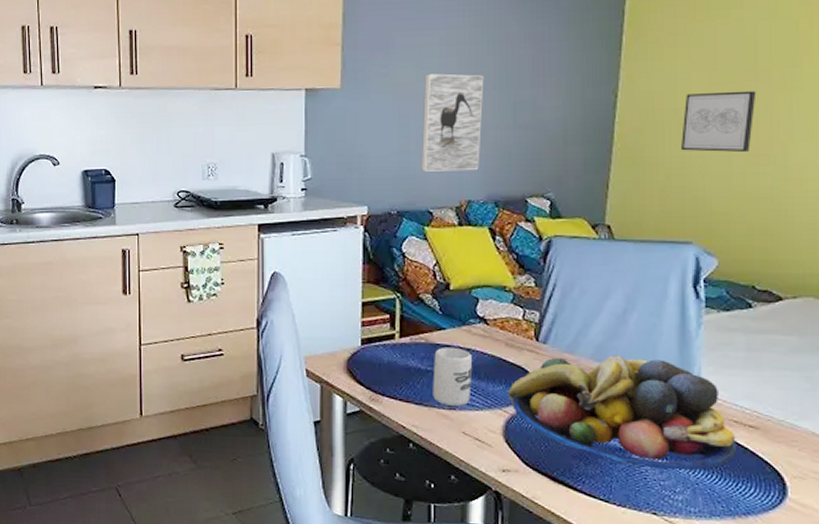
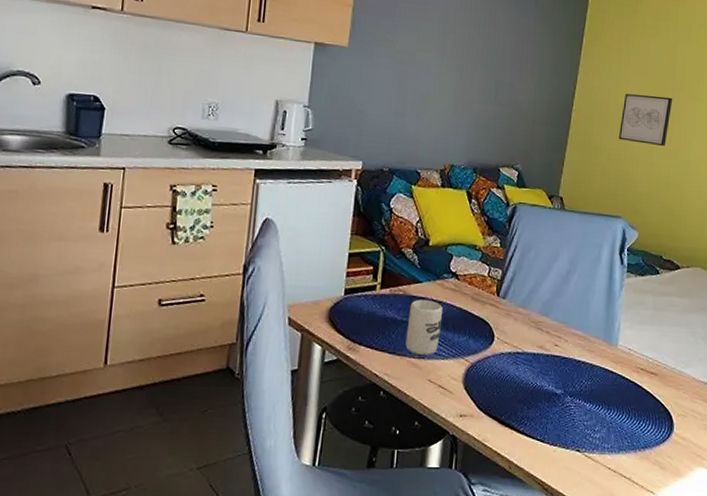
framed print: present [421,73,484,172] -> none [413,46,474,139]
fruit bowl: present [508,355,738,471] -> none [470,311,642,412]

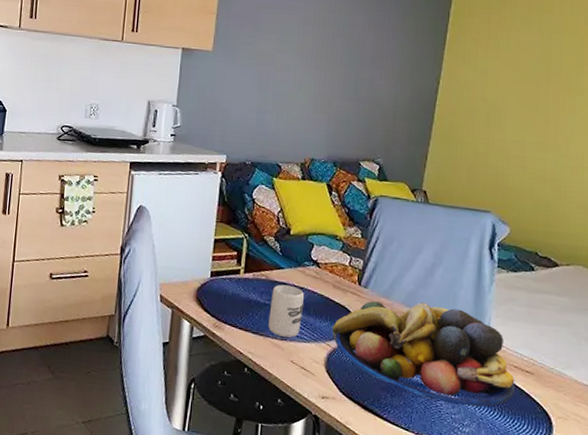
fruit bowl: none [470,311,642,412] -> present [332,301,516,407]
wall art: present [618,93,673,147] -> none [486,87,548,141]

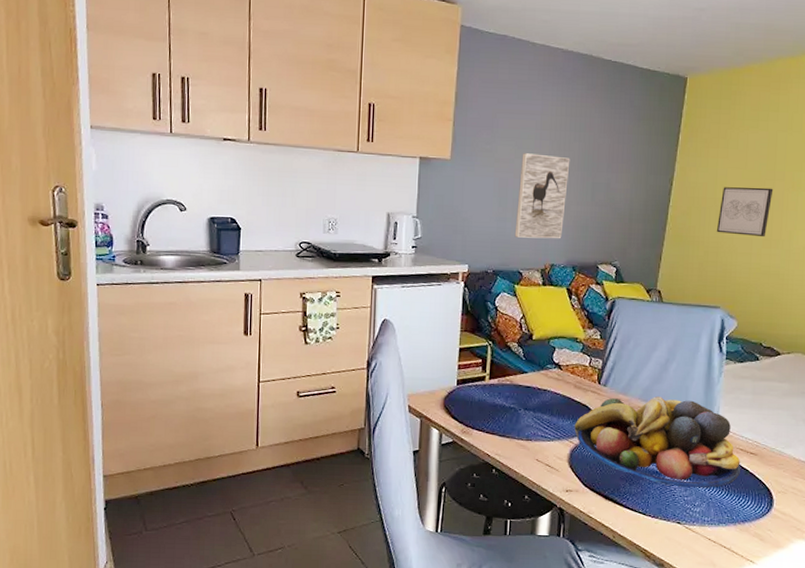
cup: present [268,284,305,338] -> none [514,388,548,438]
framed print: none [274,47,333,134] -> present [514,153,570,239]
wall art: none [486,87,548,141] -> present [716,187,774,238]

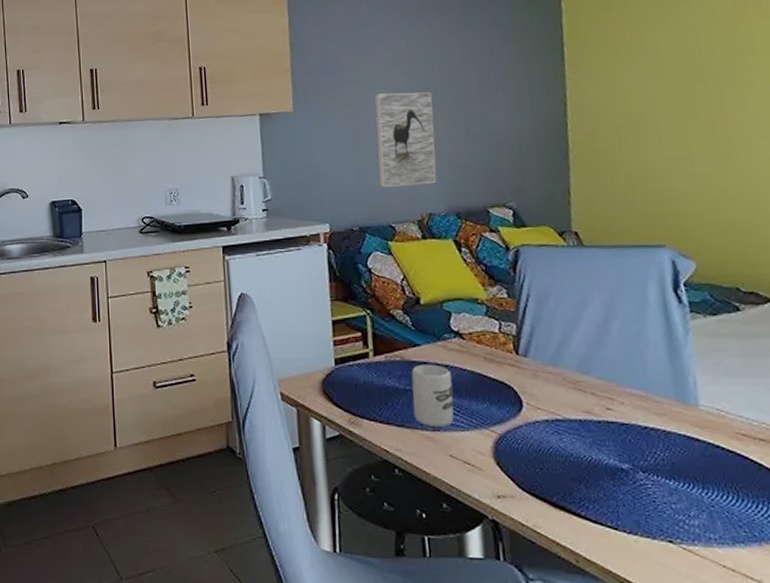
cup: none [514,388,548,438] -> present [411,364,454,427]
fruit bowl: present [574,396,741,488] -> none [493,367,751,492]
wall art: present [716,187,774,238] -> none [635,92,710,155]

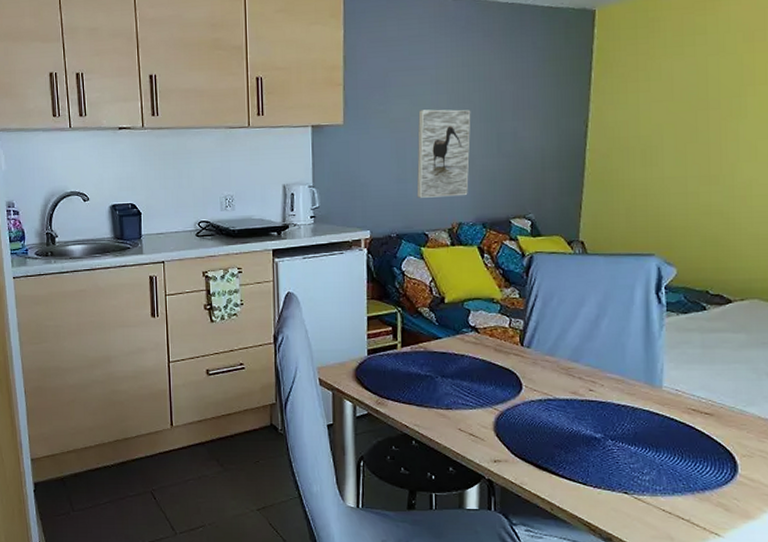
cup: present [411,364,454,427] -> none [431,354,467,406]

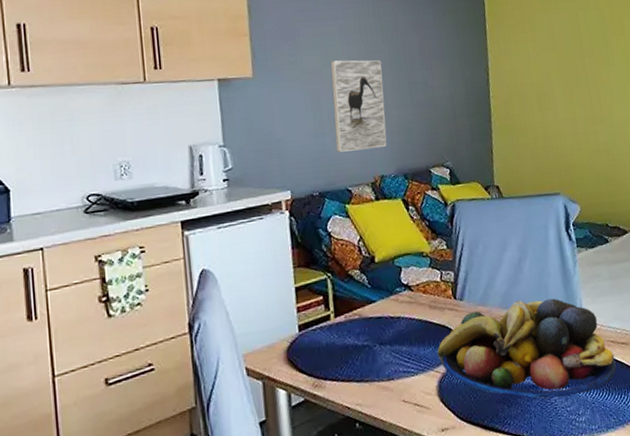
fruit bowl: none [498,356,696,454] -> present [437,298,617,399]

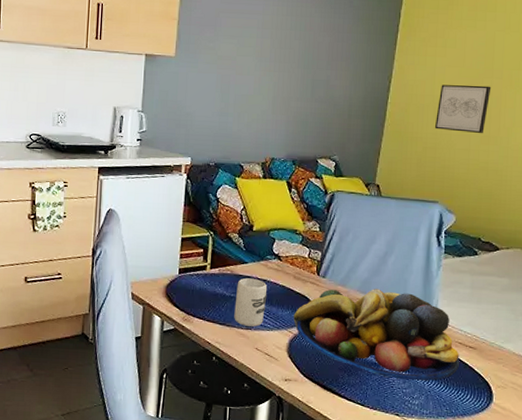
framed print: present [330,60,387,152] -> none [236,51,291,134]
cup: none [368,317,406,378] -> present [234,277,268,327]
wall art: none [538,65,588,117] -> present [434,85,492,134]

